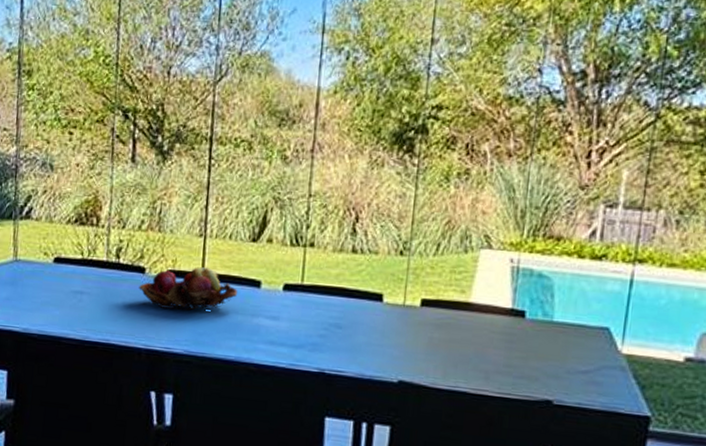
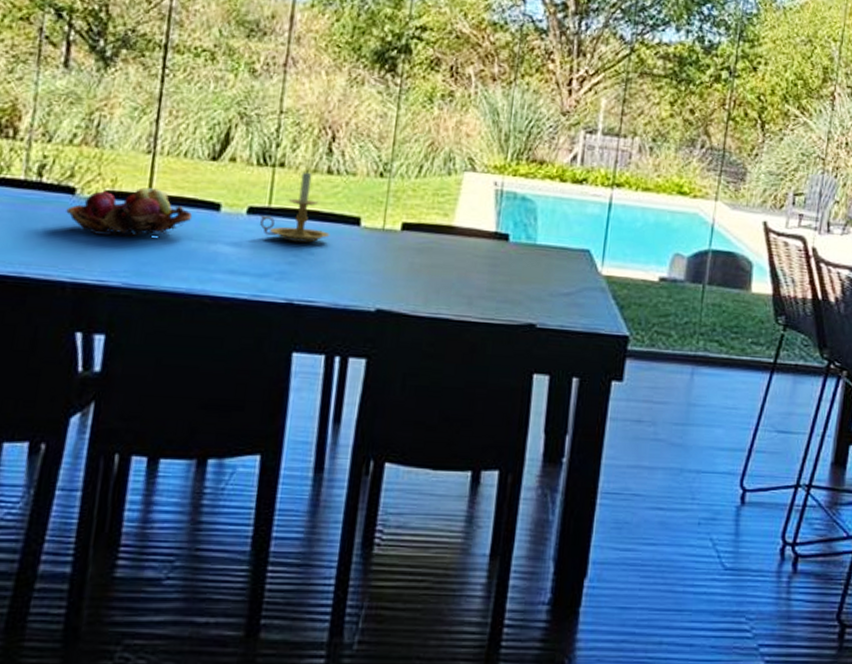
candle holder: none [294,248,356,317] -> present [260,169,330,243]

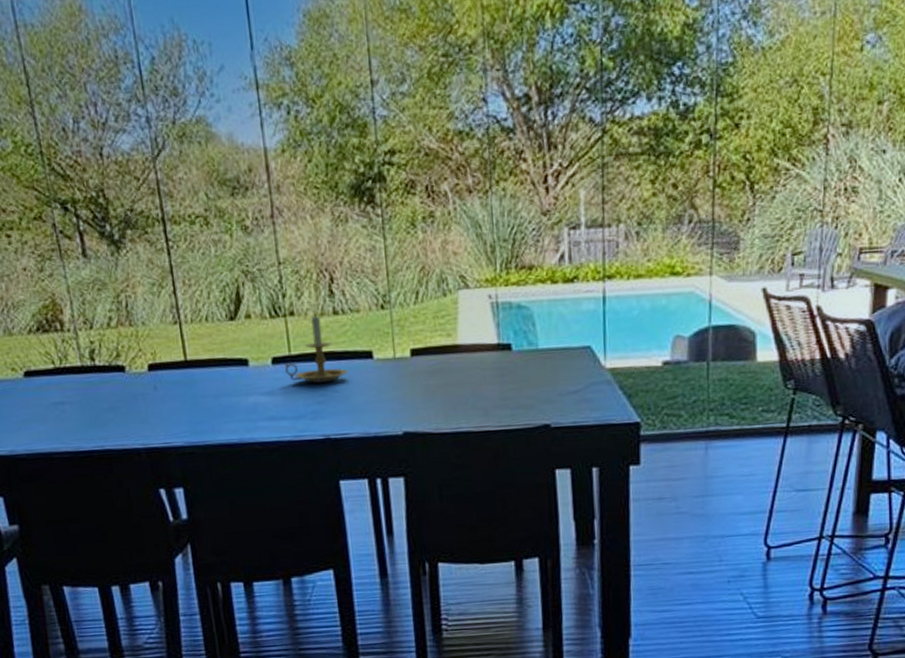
fruit basket: present [66,187,193,237] -> none [122,355,227,404]

